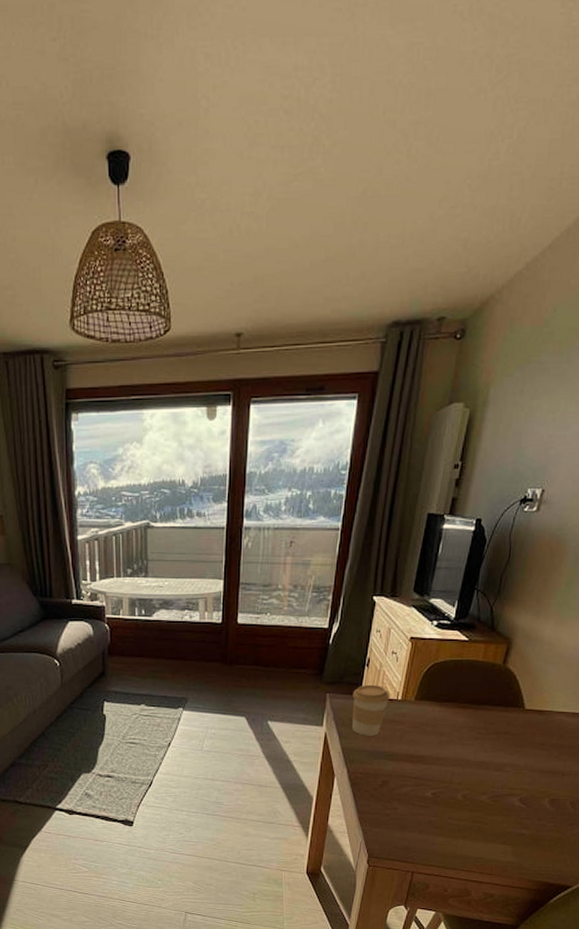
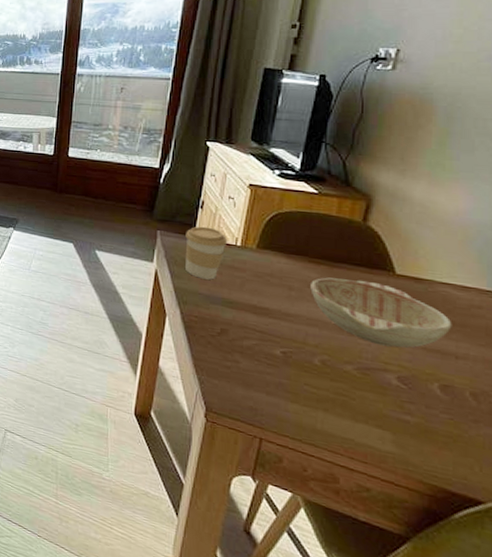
decorative bowl: none [458,718,563,774] -> present [310,277,452,348]

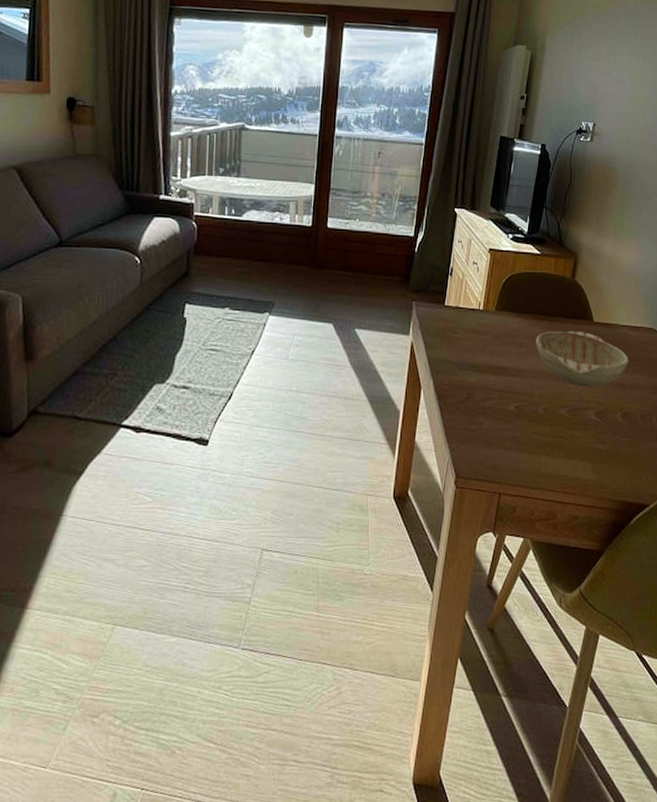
coffee cup: present [185,226,228,280] -> none [437,293,473,346]

